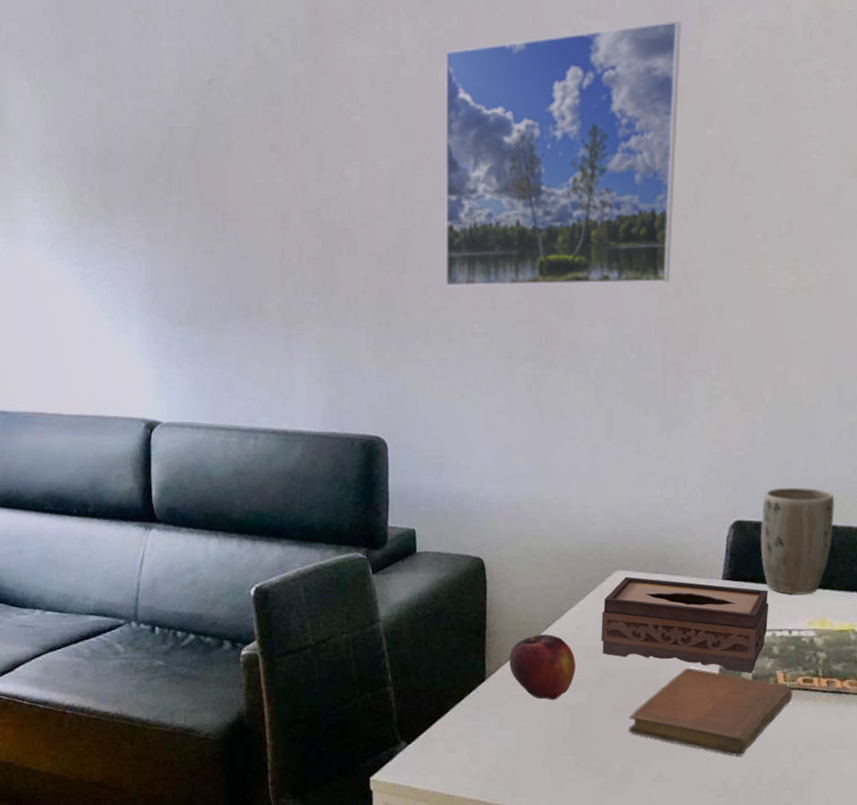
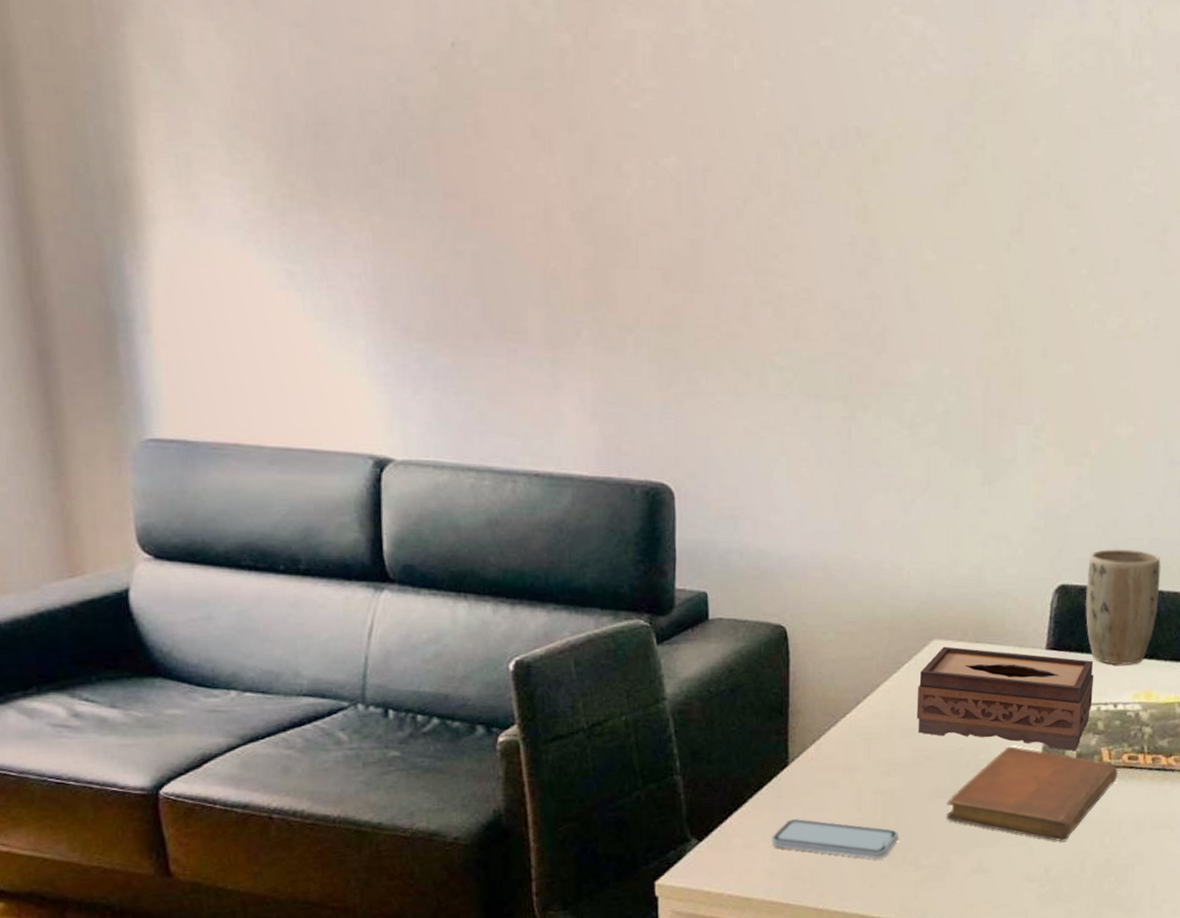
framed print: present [444,19,682,287] -> none [739,23,1005,319]
smartphone: none [471,726,584,766] -> present [772,818,898,860]
fruit: present [510,634,576,700] -> none [816,712,889,786]

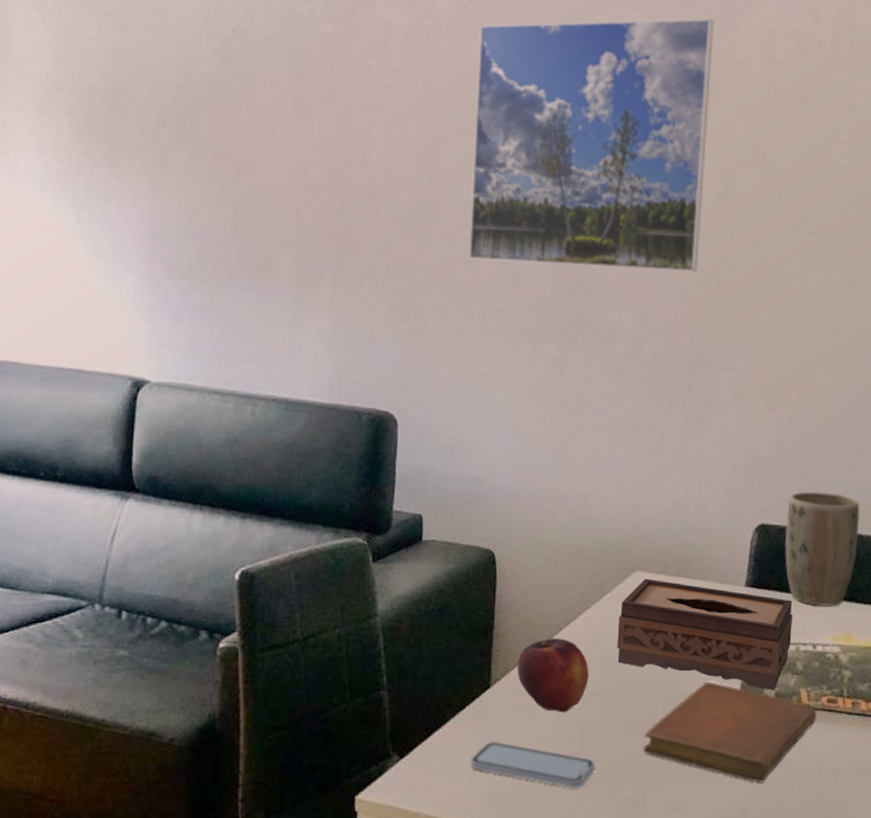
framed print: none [739,23,1005,319] -> present [469,17,715,273]
fruit: none [816,712,889,786] -> present [517,638,589,713]

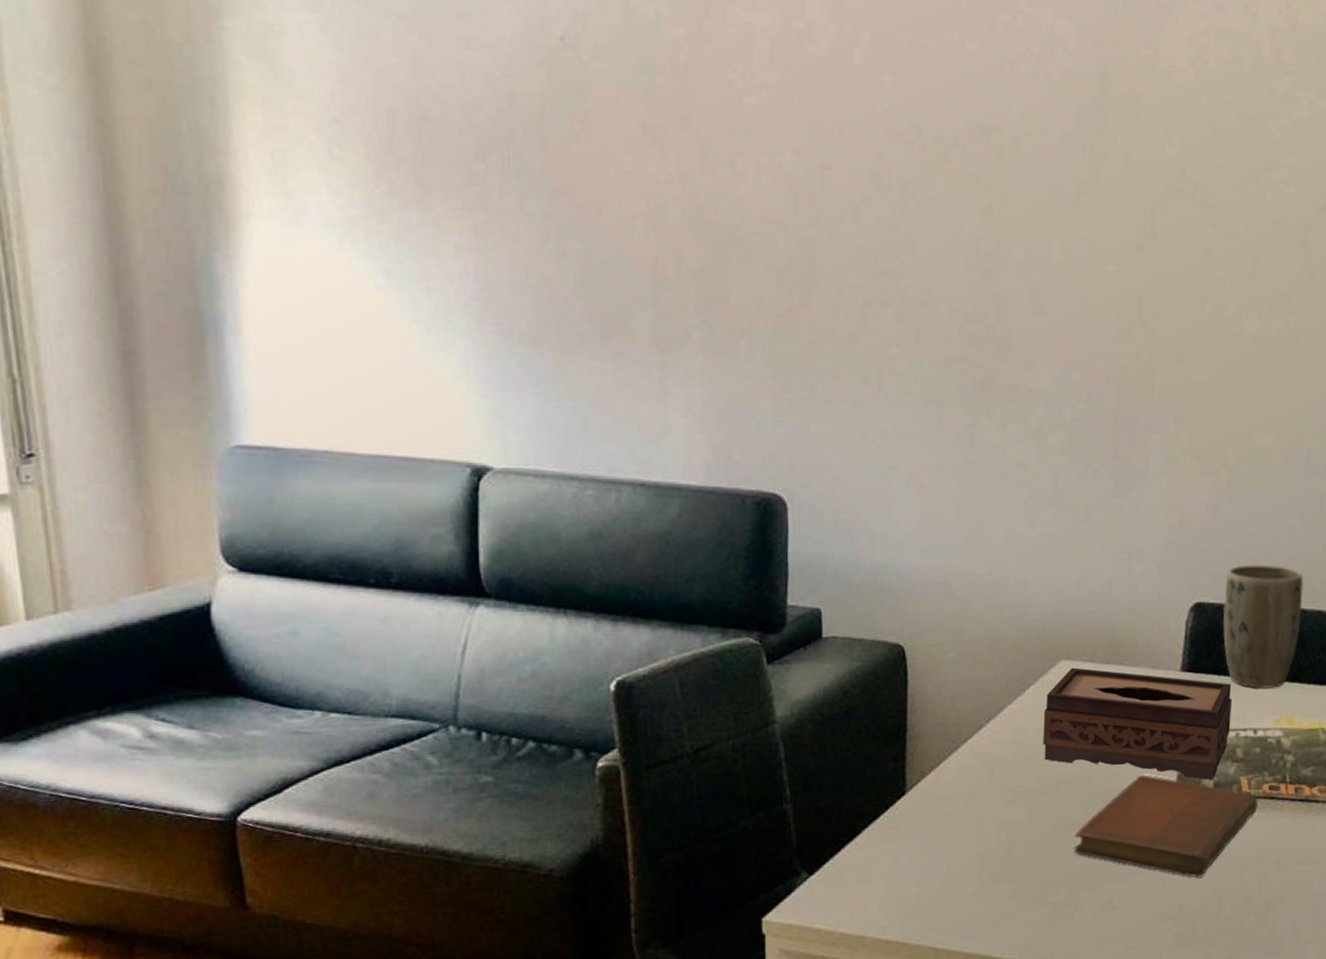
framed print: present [469,17,715,273] -> none [859,16,1138,322]
smartphone: present [470,741,595,789] -> none [887,850,1023,896]
fruit: present [517,638,589,713] -> none [935,737,1013,817]

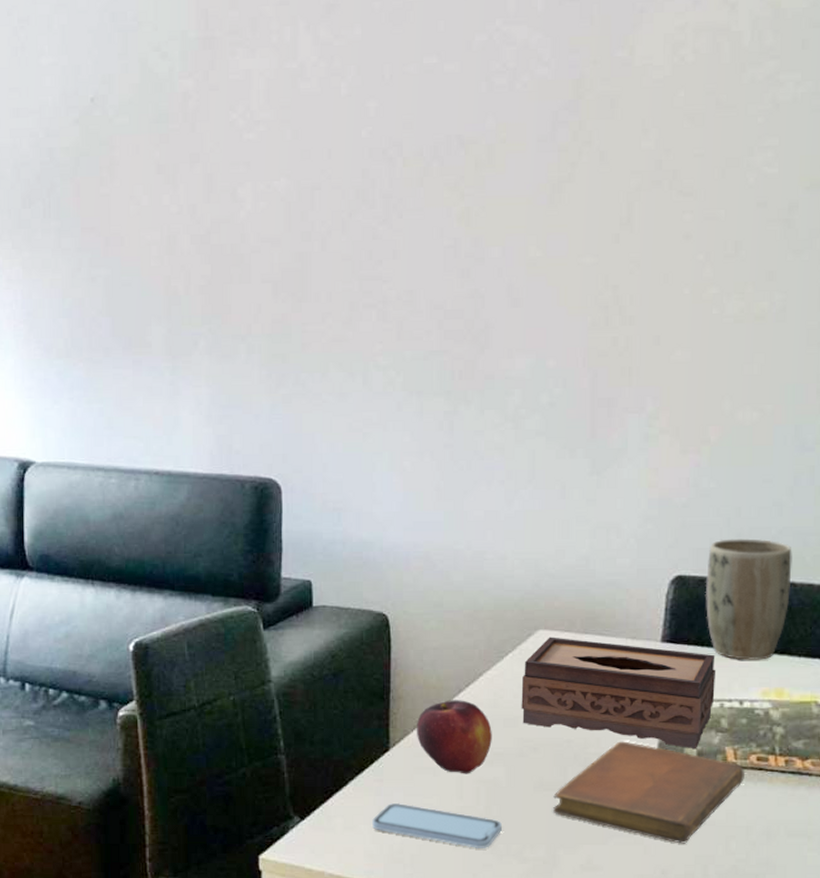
smartphone: none [887,850,1023,896] -> present [372,802,502,849]
fruit: none [935,737,1013,817] -> present [417,700,492,774]

